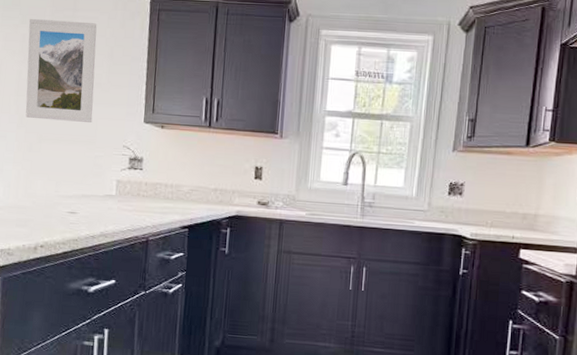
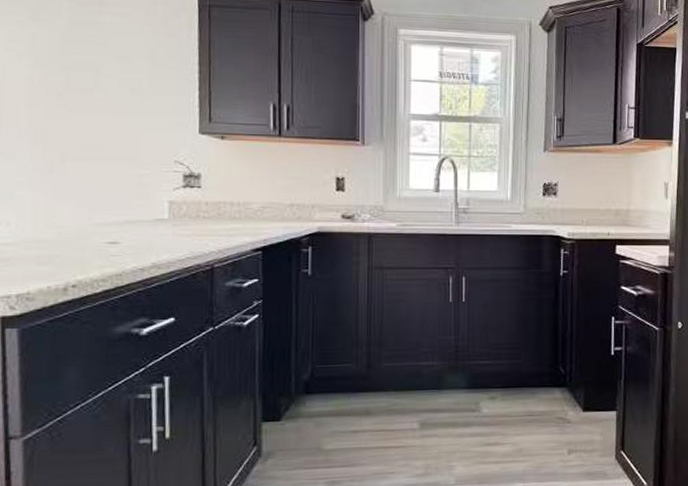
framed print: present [25,18,97,122] -> none [40,13,133,135]

